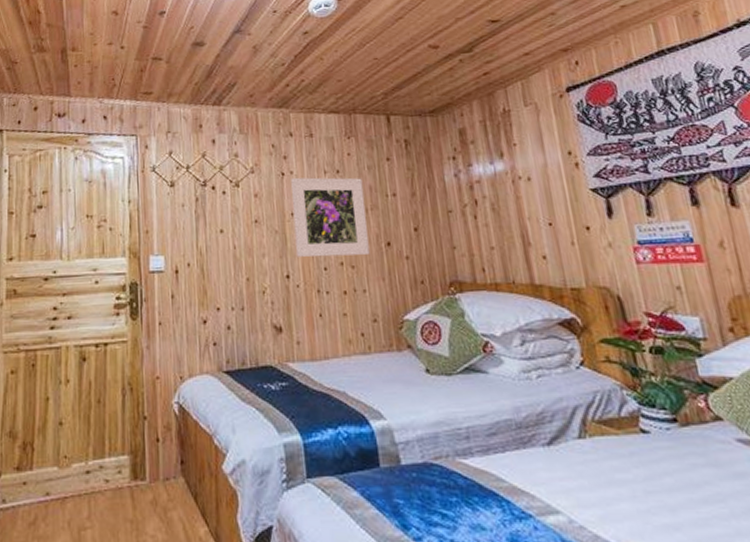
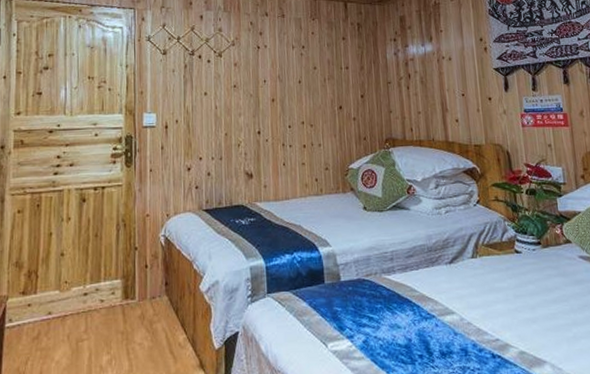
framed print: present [291,177,370,257] -> none [265,50,325,117]

